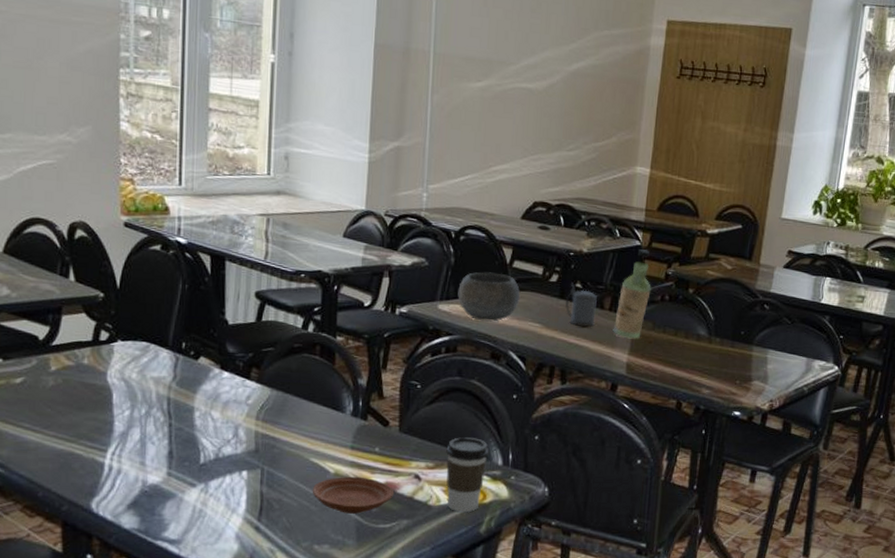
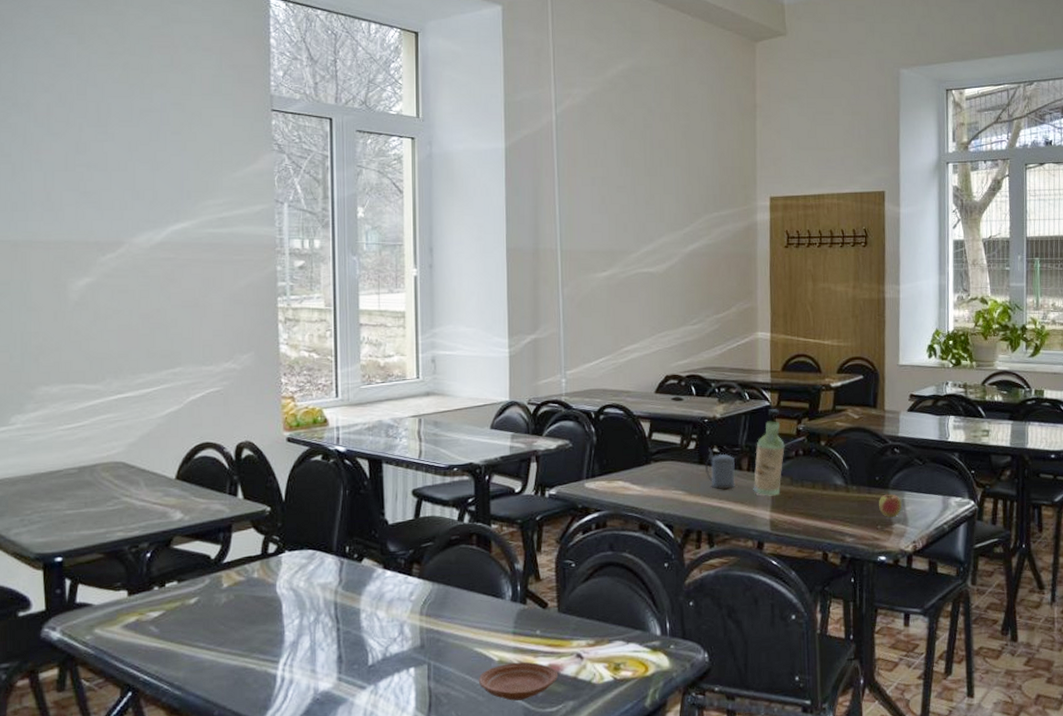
coffee cup: present [446,437,489,513] -> none [605,610,646,688]
bowl: present [458,272,521,322] -> none [602,446,662,495]
apple: none [740,346,764,374] -> present [879,490,902,517]

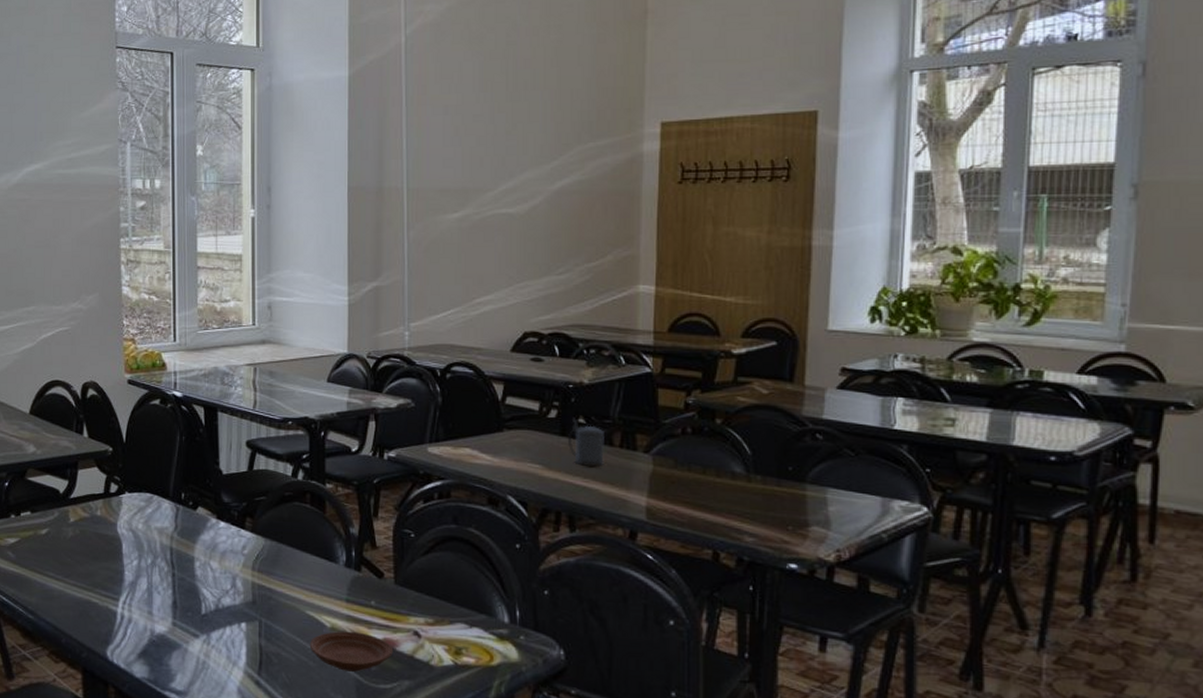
bottle: present [753,409,785,496] -> none [626,377,669,479]
apple: present [879,490,902,517] -> none [791,484,823,517]

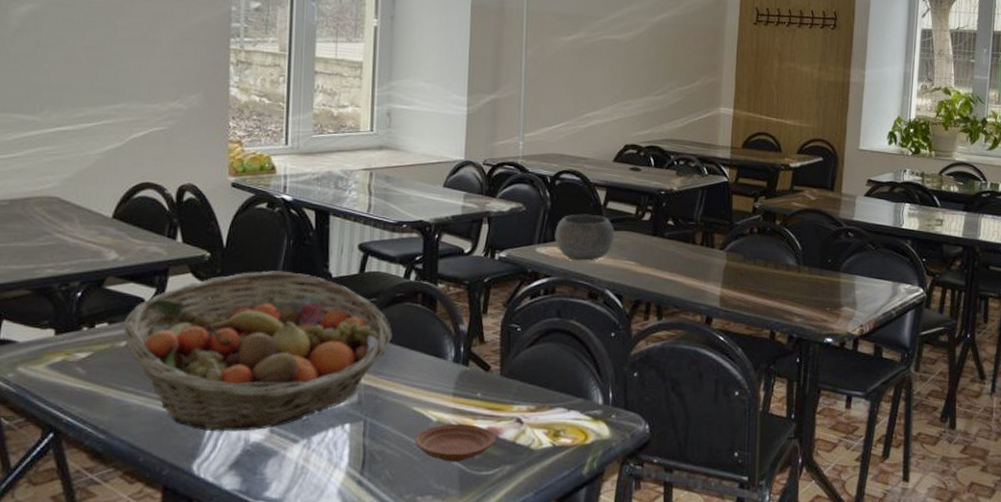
fruit basket: none [43,466,283,622] -> present [123,271,392,432]
bowl: none [448,410,516,464] -> present [555,214,615,262]
beer stein: present [568,418,604,466] -> none [659,220,689,262]

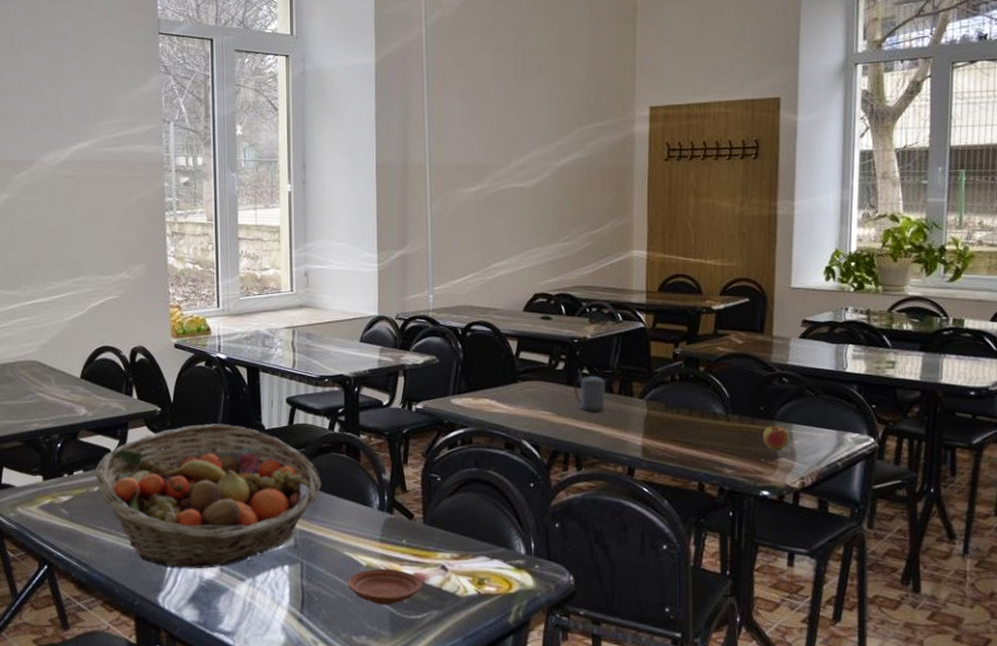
bowl: present [555,214,615,262] -> none [469,365,529,413]
beer stein: none [659,220,689,262] -> present [574,369,605,412]
apple: none [829,273,852,300] -> present [763,422,789,450]

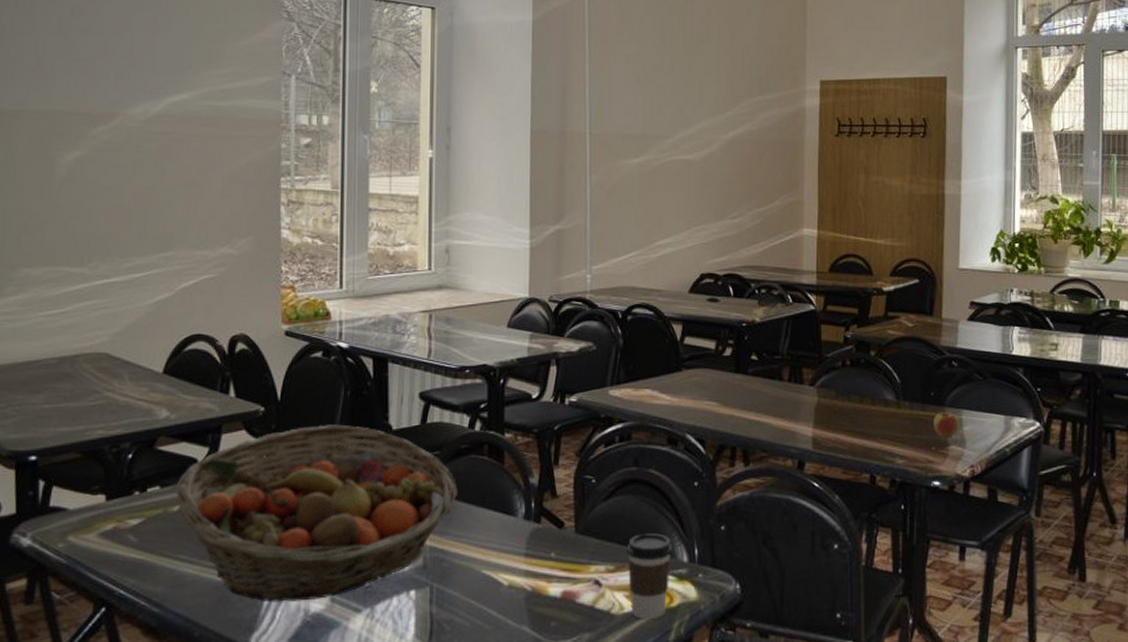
plate: present [347,568,424,605] -> none [485,587,574,631]
coffee cup: none [469,527,510,603] -> present [627,533,672,620]
beer stein: present [574,369,605,412] -> none [742,355,775,401]

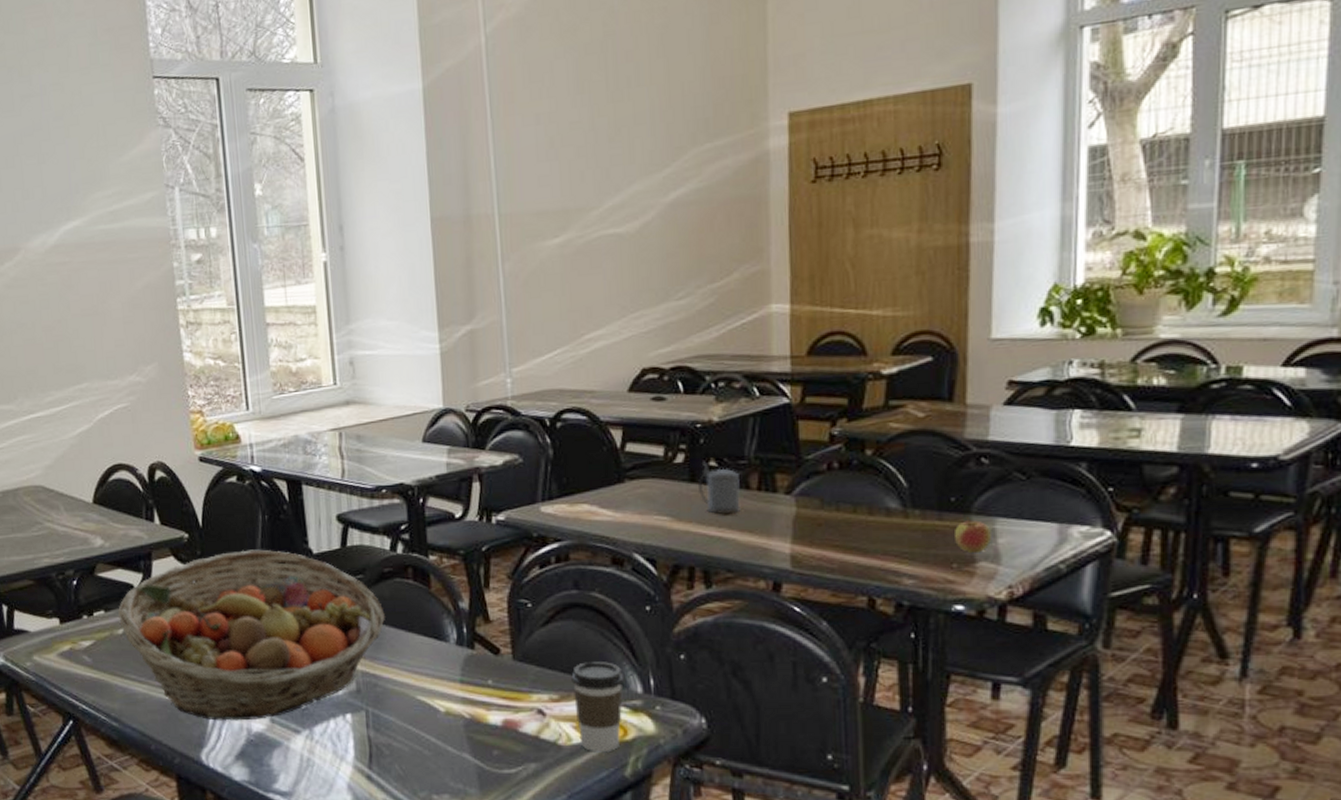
beer stein: none [742,355,775,401] -> present [698,461,741,514]

